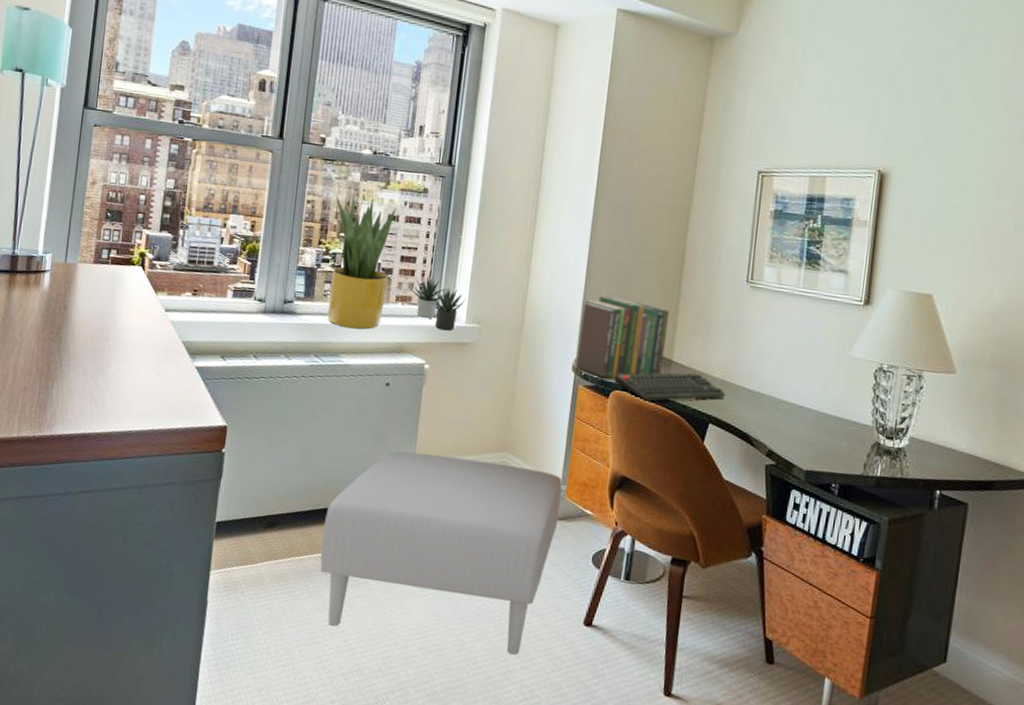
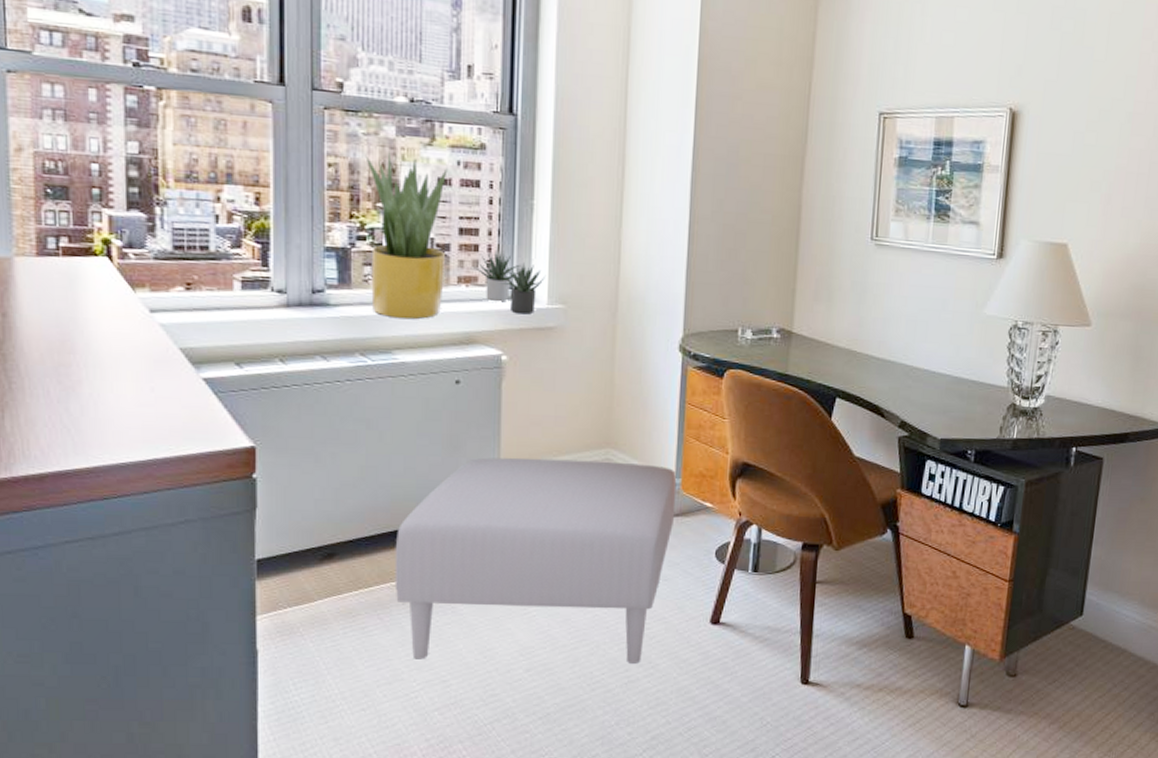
books: present [575,296,670,379] -> none [682,263,787,357]
computer keyboard: present [614,372,726,402] -> none [728,344,853,379]

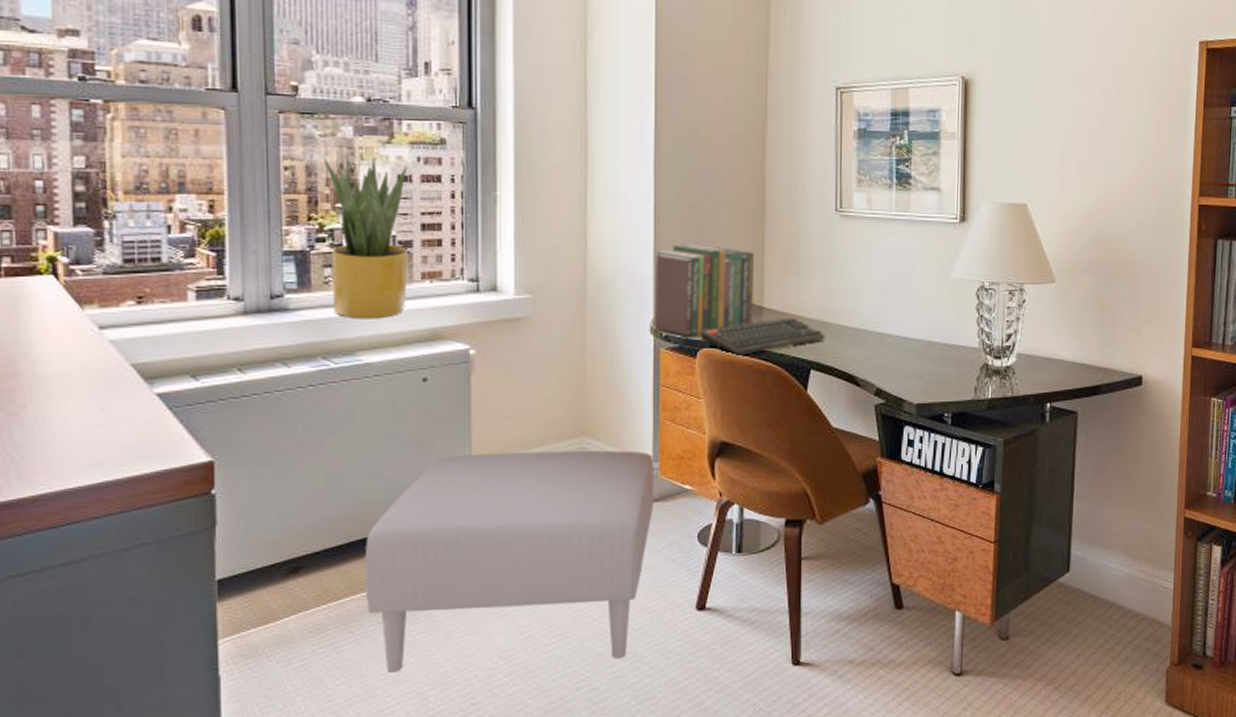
succulent plant: present [475,250,547,315] -> none [439,244,512,307]
books: none [682,263,787,357] -> present [654,244,755,337]
computer keyboard: none [728,344,853,379] -> present [701,317,825,355]

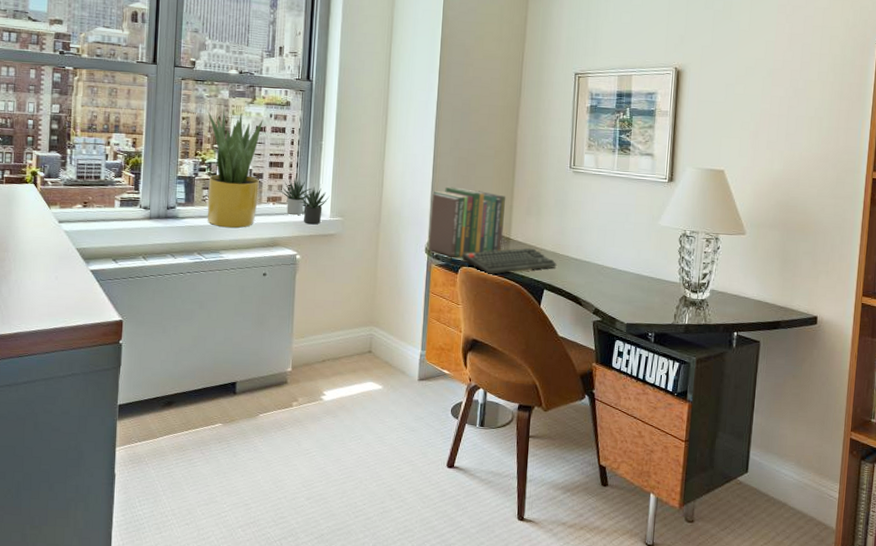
ottoman: present [364,450,655,673] -> none [214,331,423,497]
succulent plant: none [439,244,512,307] -> present [280,178,330,225]

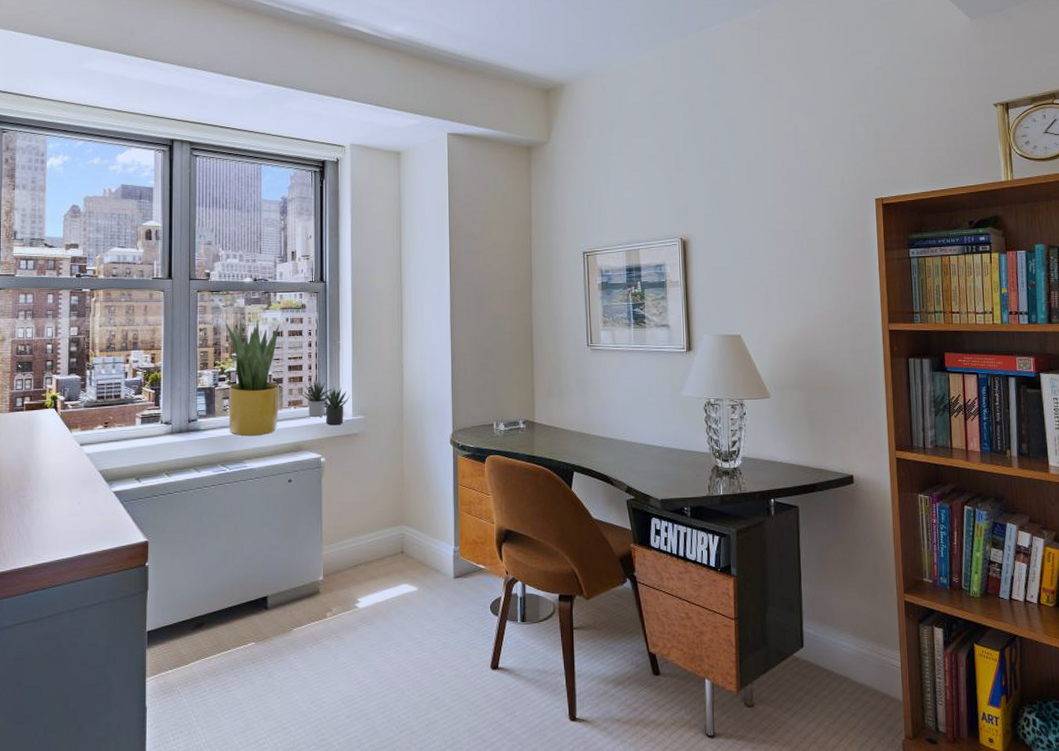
books: present [428,187,506,258] -> none [453,375,527,447]
computer keyboard: present [462,248,557,274] -> none [488,430,584,461]

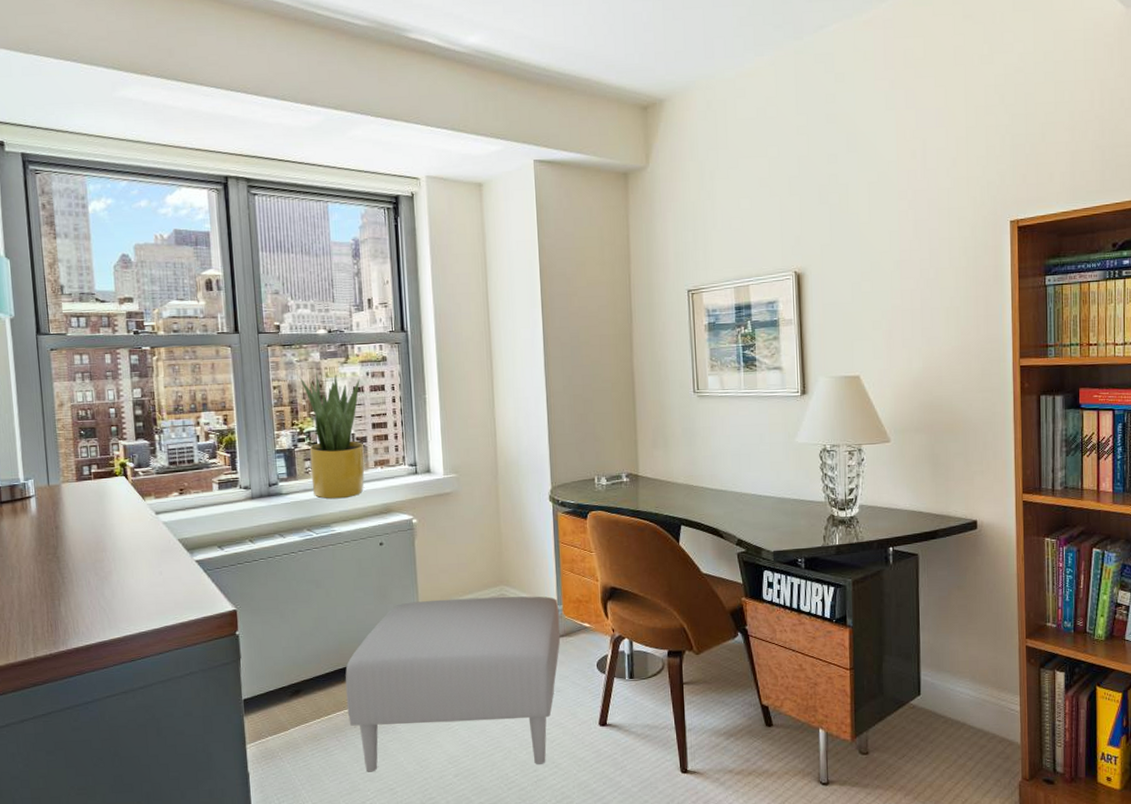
ottoman: none [247,536,456,710] -> present [345,596,561,772]
succulent plant: present [300,379,351,426] -> none [387,437,441,485]

